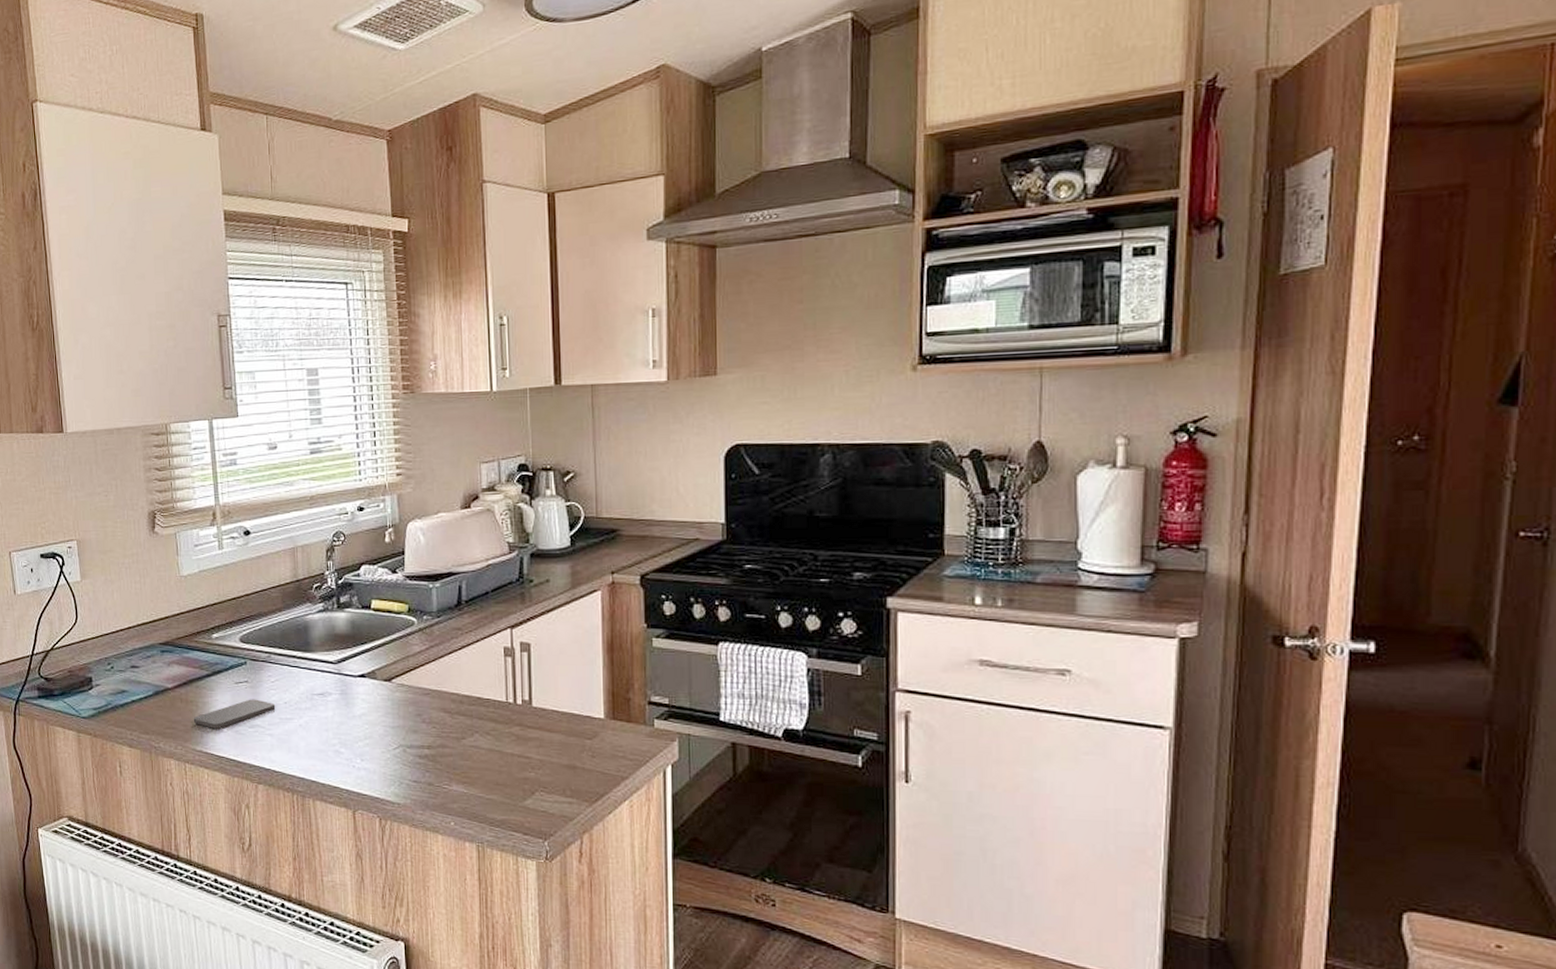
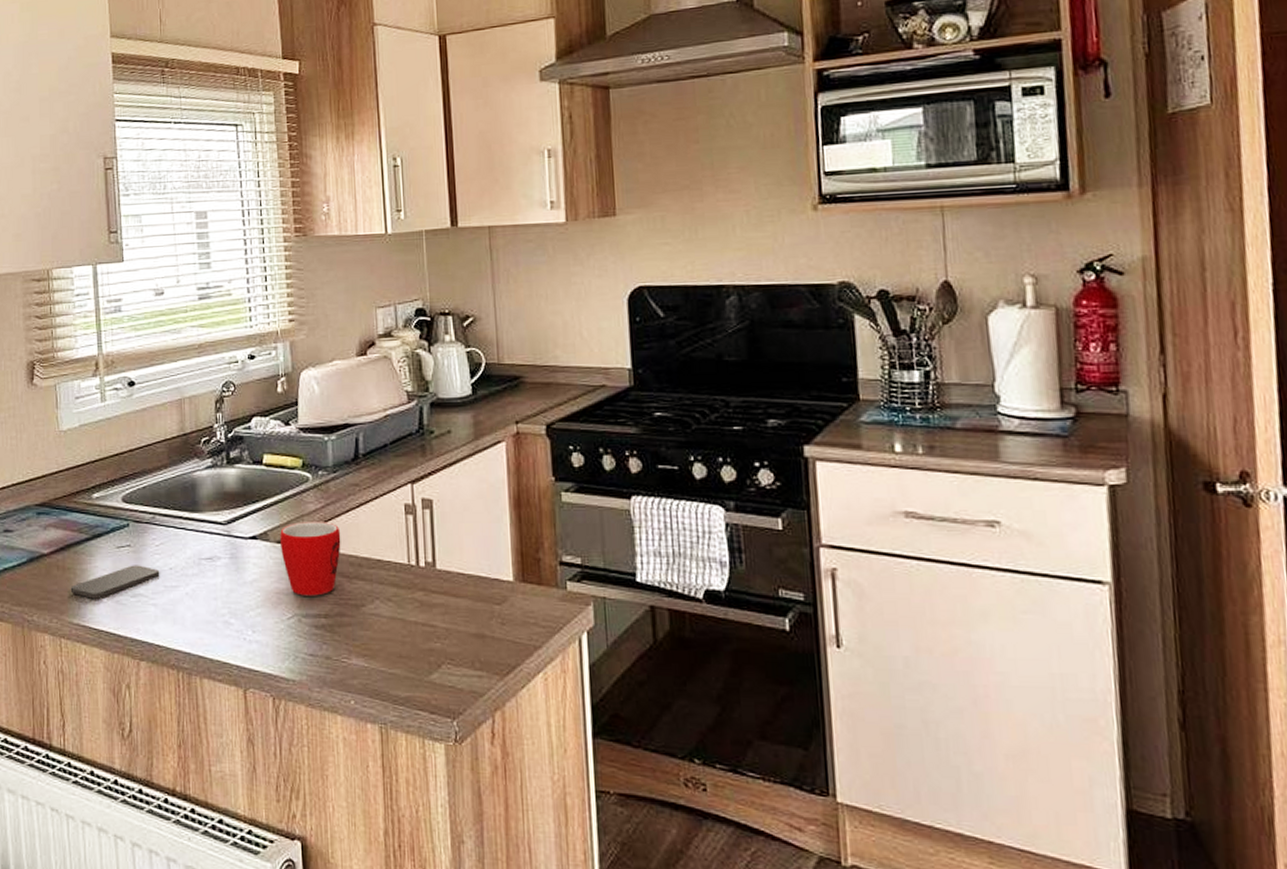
mug: none [387,661,444,729] -> present [280,520,341,596]

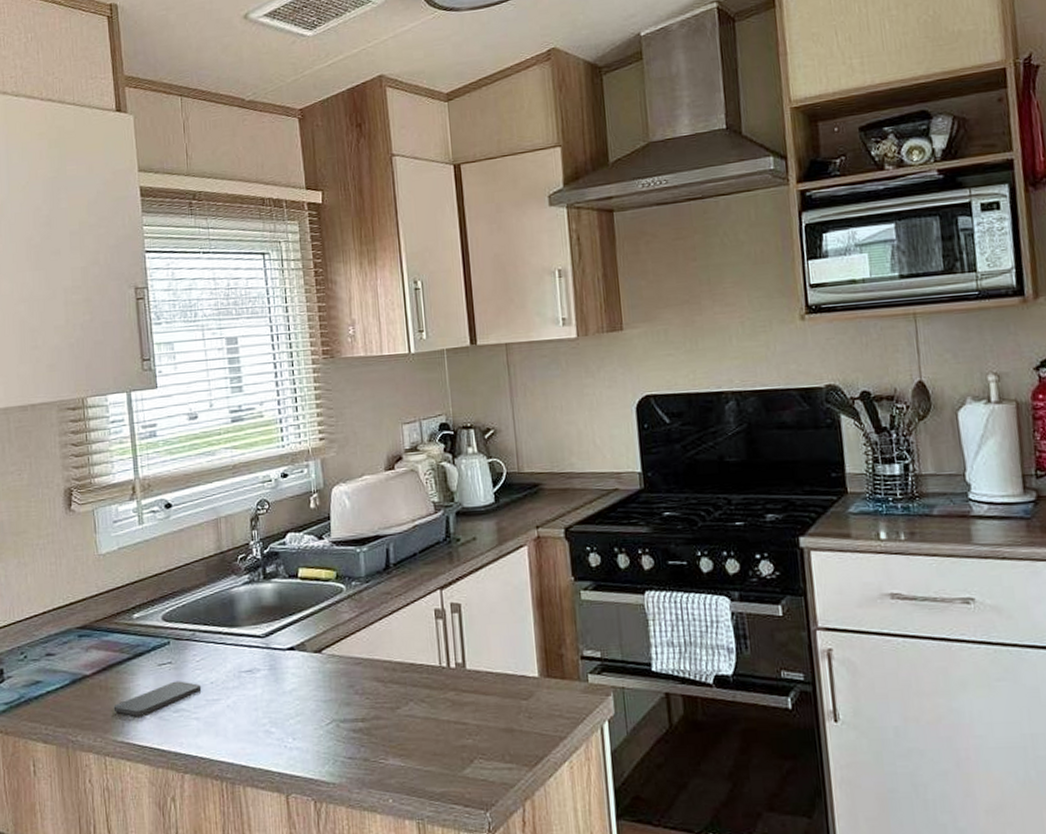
mug: present [280,520,341,596] -> none [317,629,376,702]

